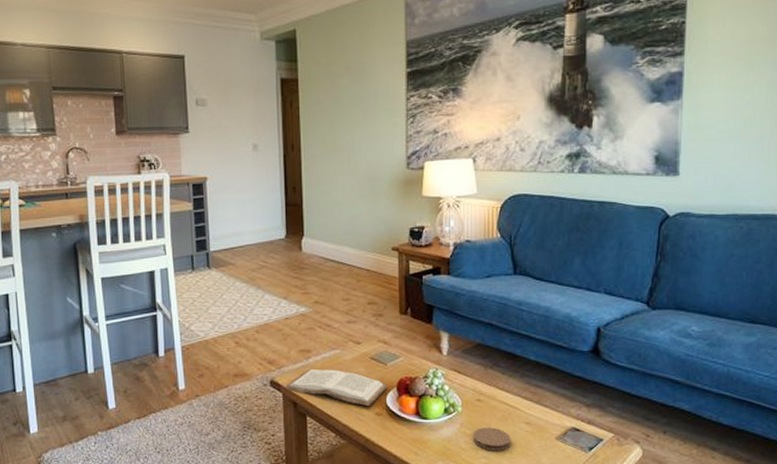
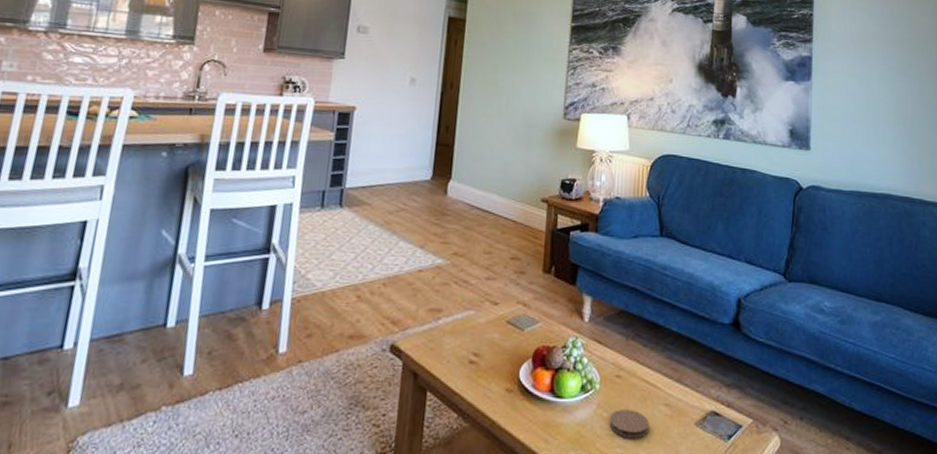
book: present [285,368,388,406] -> none [406,331,523,380]

